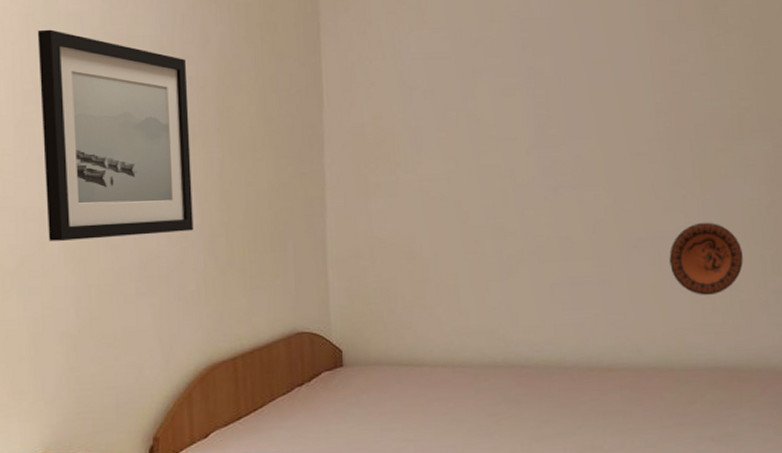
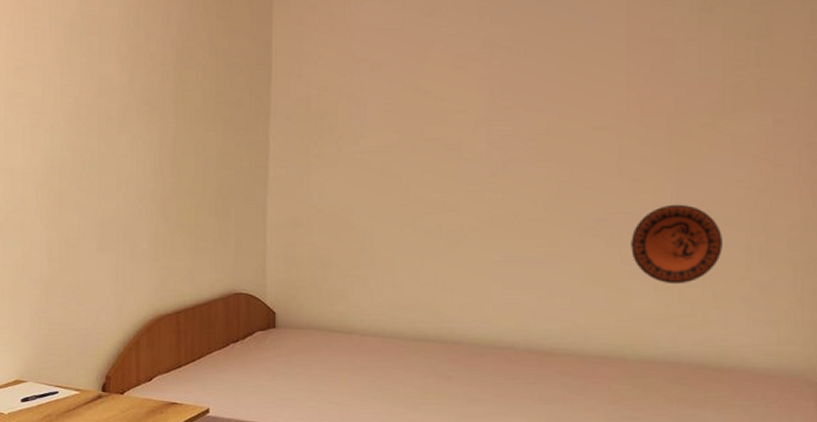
wall art: present [37,29,194,241] -> none [26,13,149,199]

